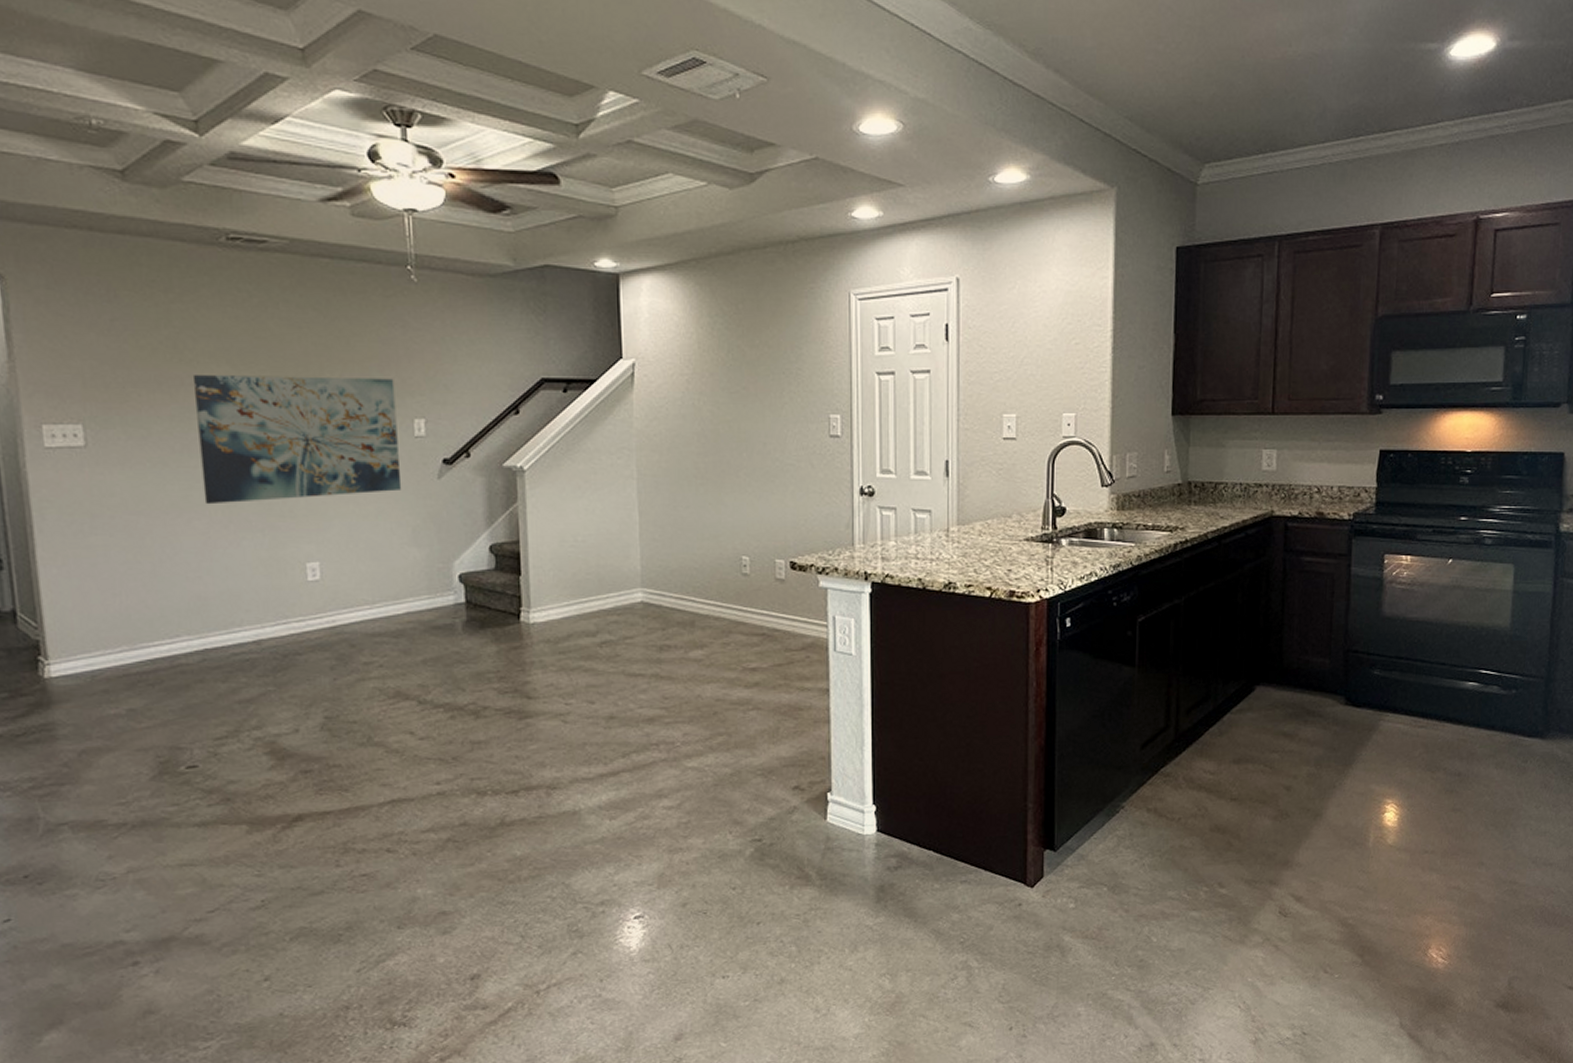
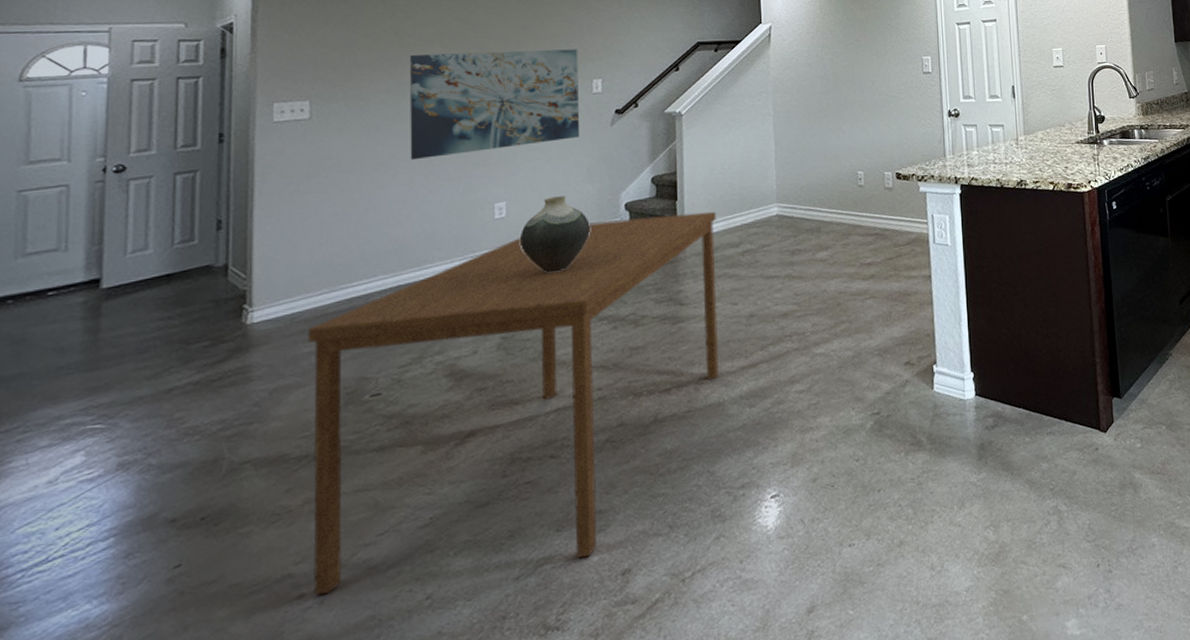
dining table: none [111,591,573,964] -> present [308,211,719,595]
vase: none [338,560,419,649] -> present [520,196,590,273]

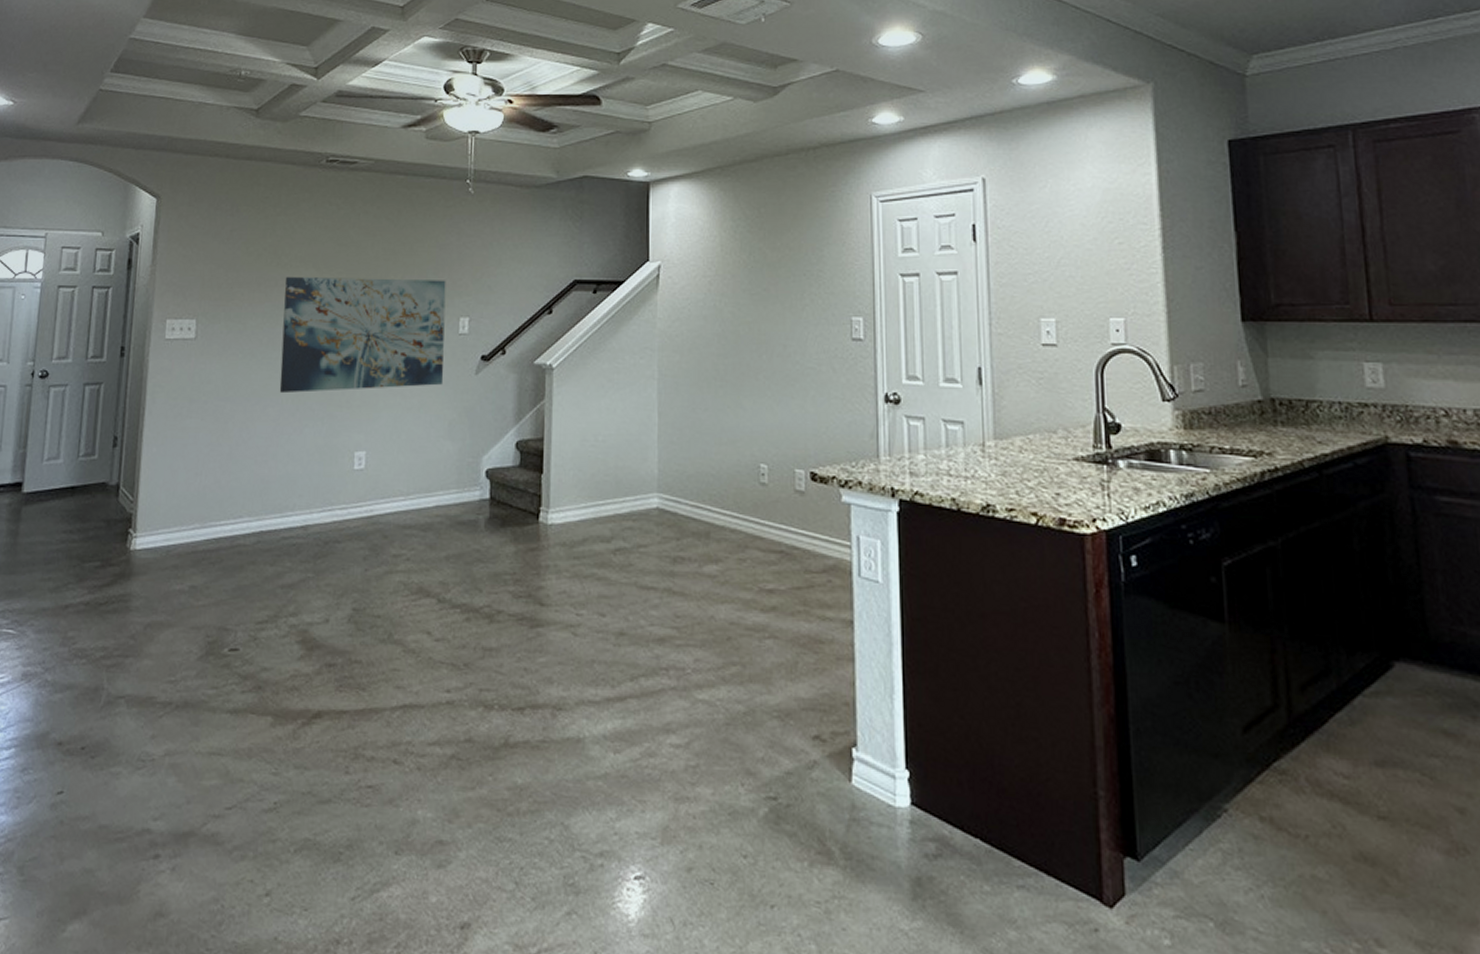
dining table: present [308,211,719,595] -> none [167,488,587,895]
vase: present [520,196,590,273] -> none [377,452,448,541]

